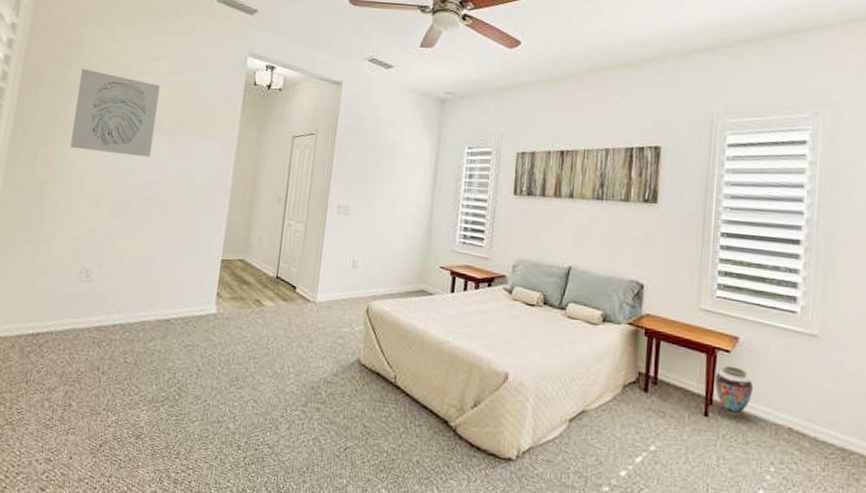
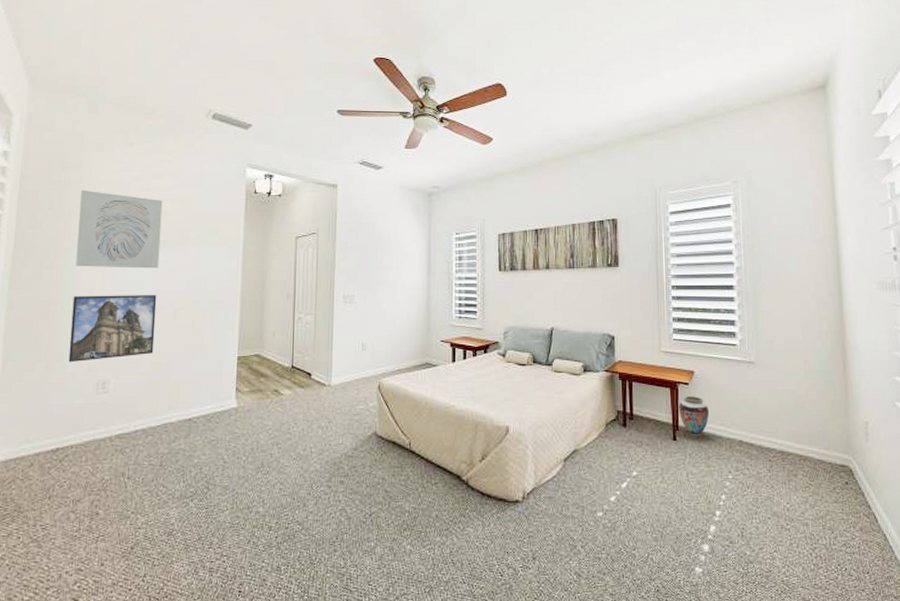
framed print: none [55,178,147,247] -> present [68,295,157,363]

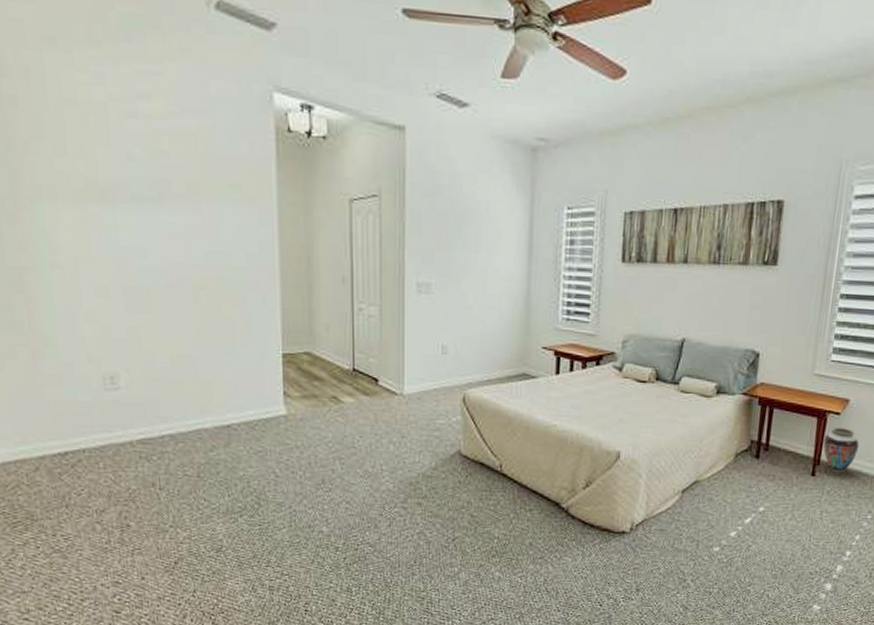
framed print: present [68,295,157,363] -> none [51,263,172,350]
wall art: present [76,189,163,269] -> none [35,109,164,233]

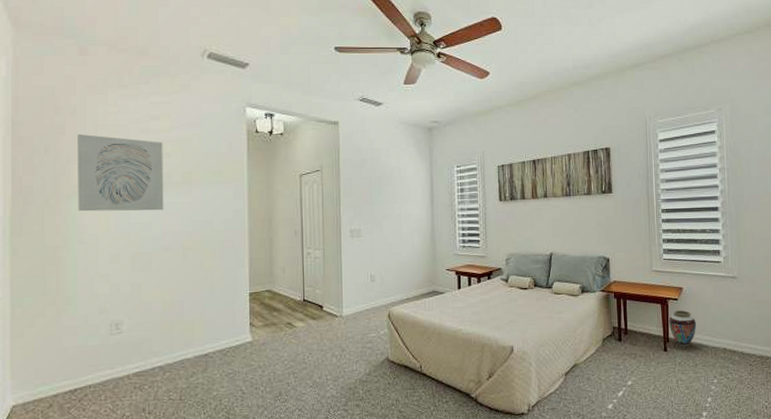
wall art: none [35,109,164,233] -> present [77,133,164,212]

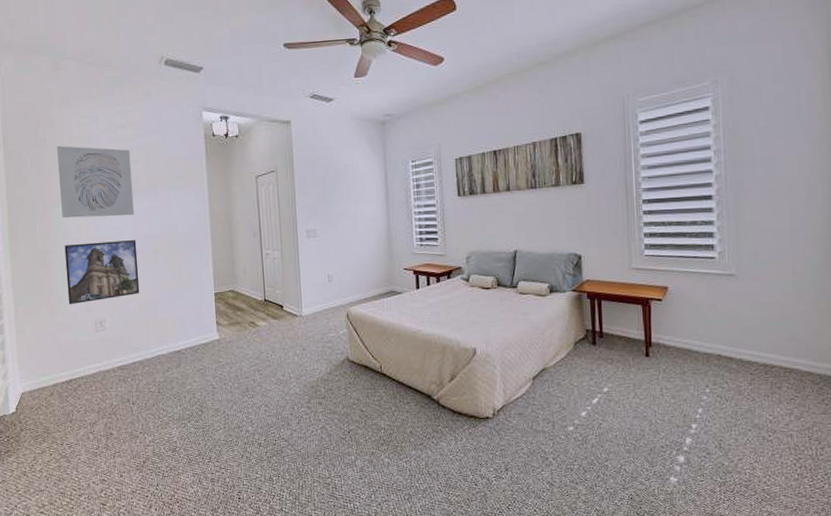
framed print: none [78,236,165,306] -> present [64,240,140,305]
vase: present [668,310,697,347] -> none [651,312,685,352]

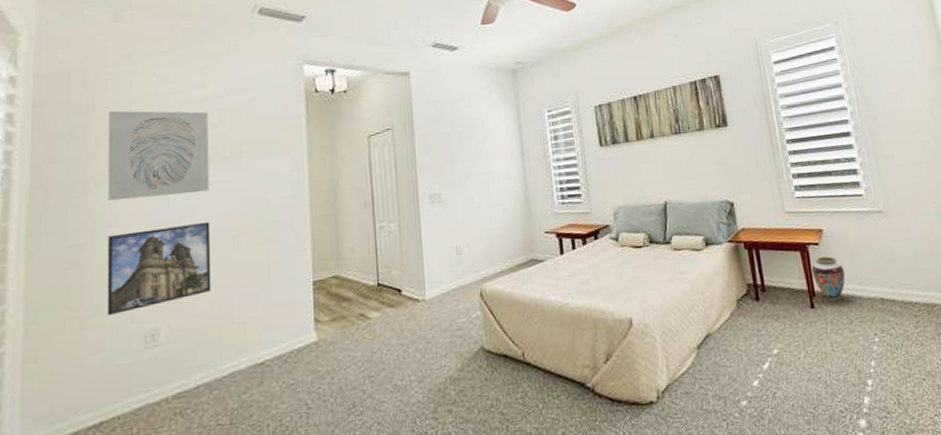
vase: none [651,312,685,352] -> present [811,256,845,301]

